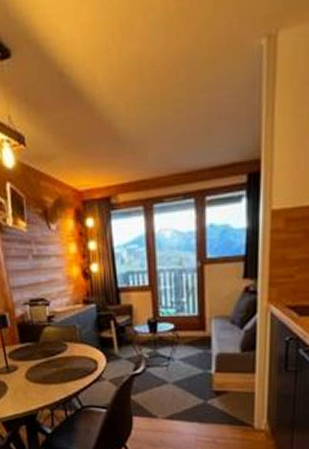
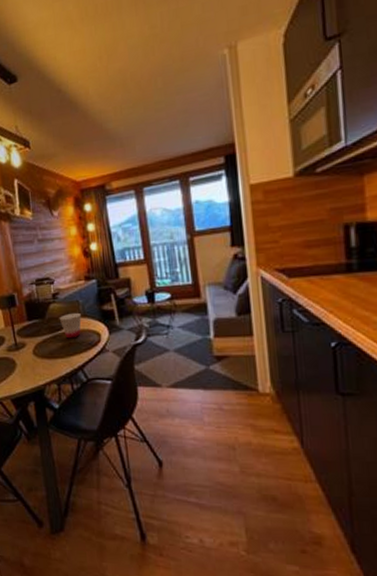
cup: none [54,338,78,365] -> present [59,312,82,339]

